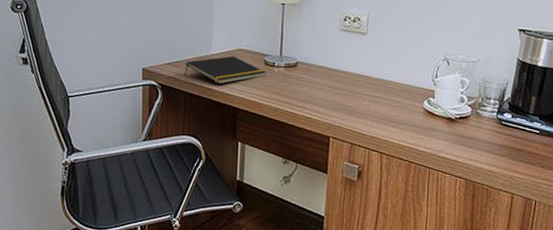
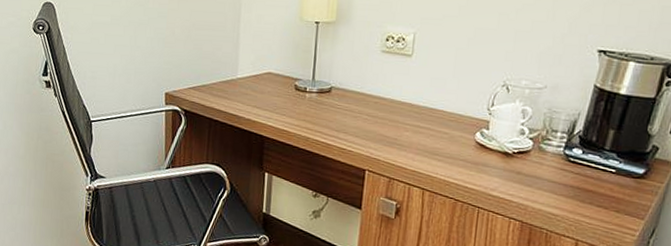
notepad: present [185,56,267,85] -> none [209,80,297,111]

